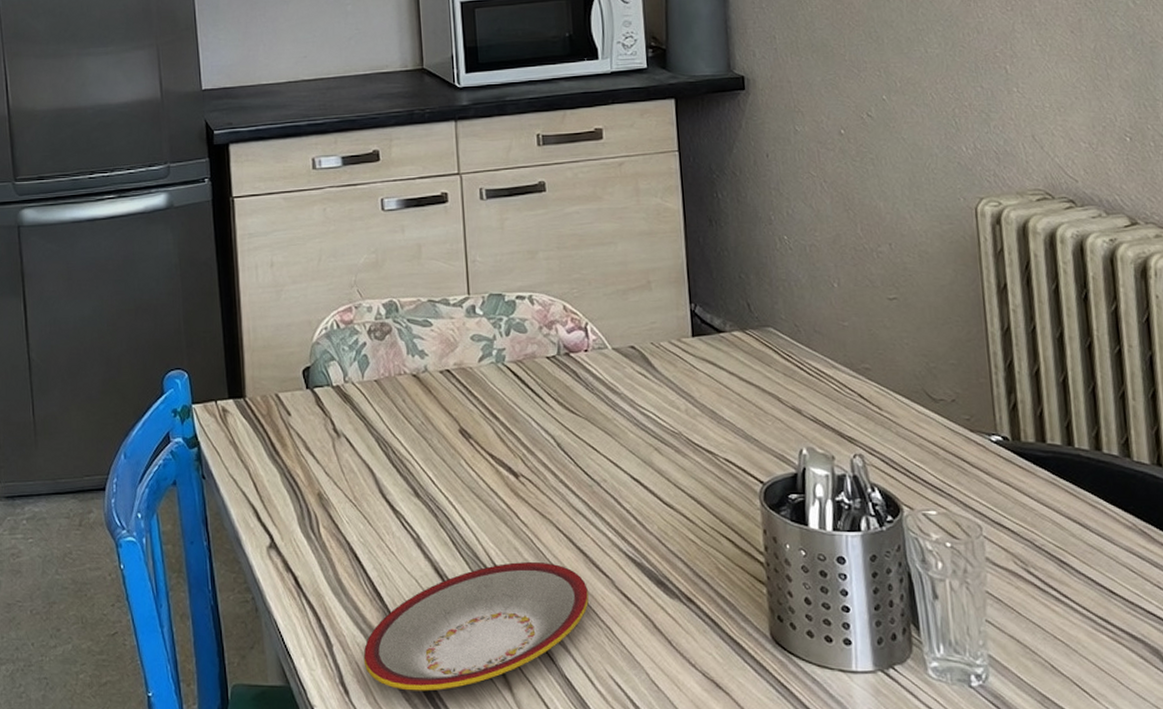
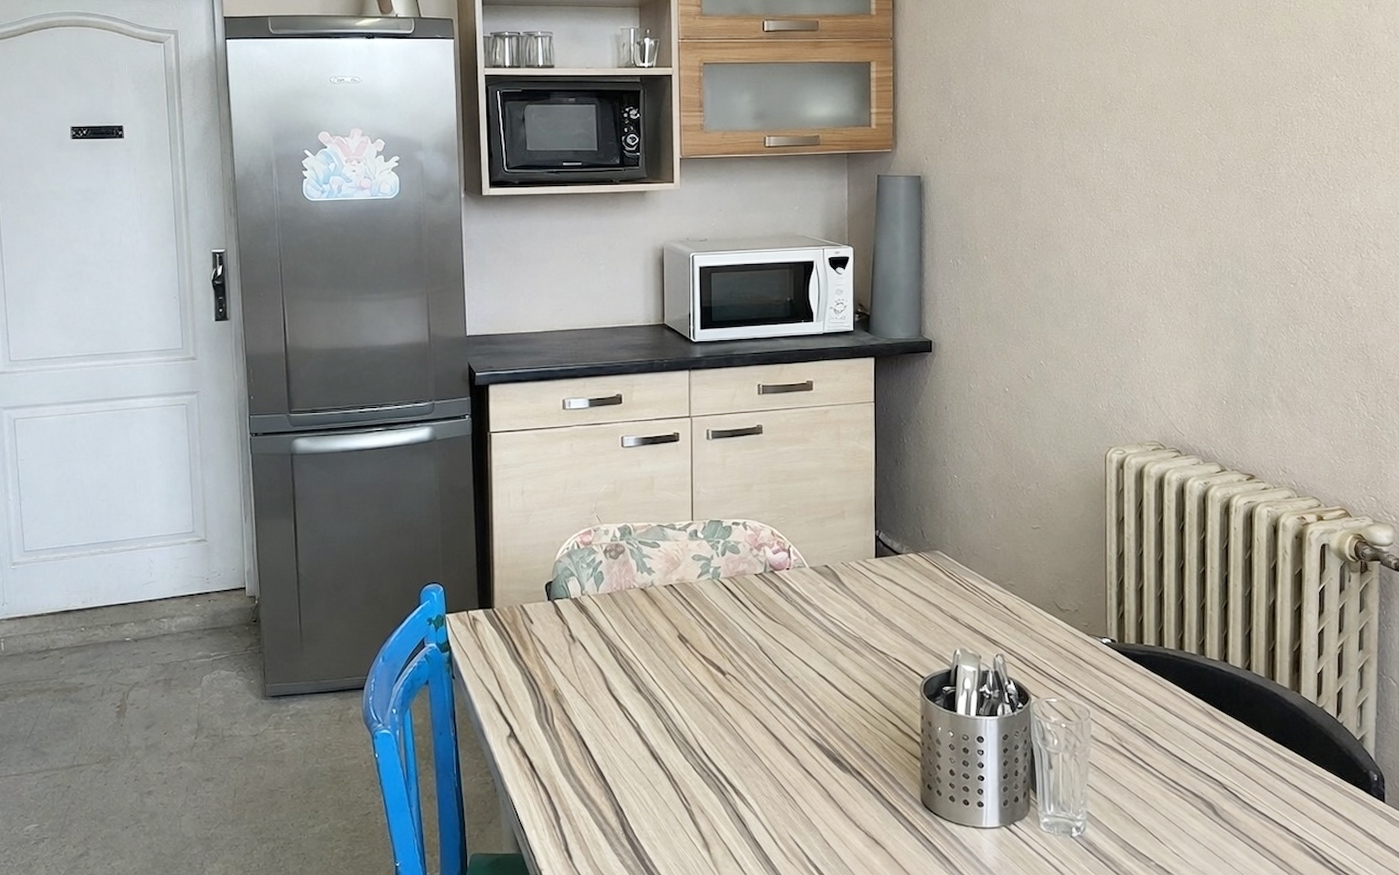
plate: present [363,562,589,691] -> none [586,745,778,854]

